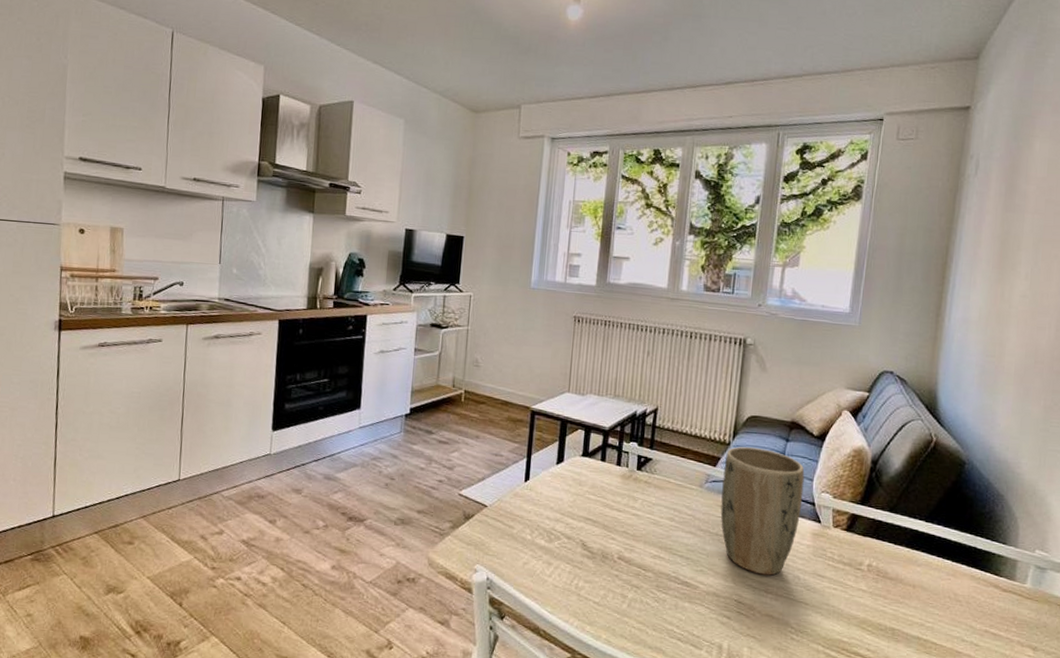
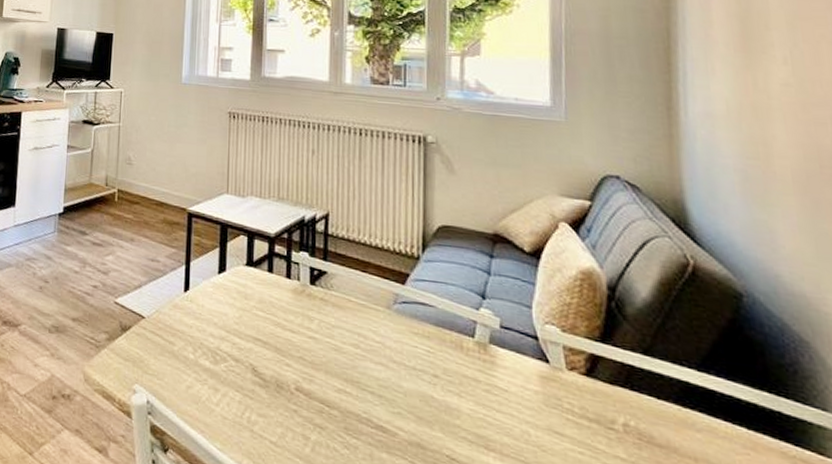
plant pot: present [720,446,805,576] -> none [415,261,521,428]

